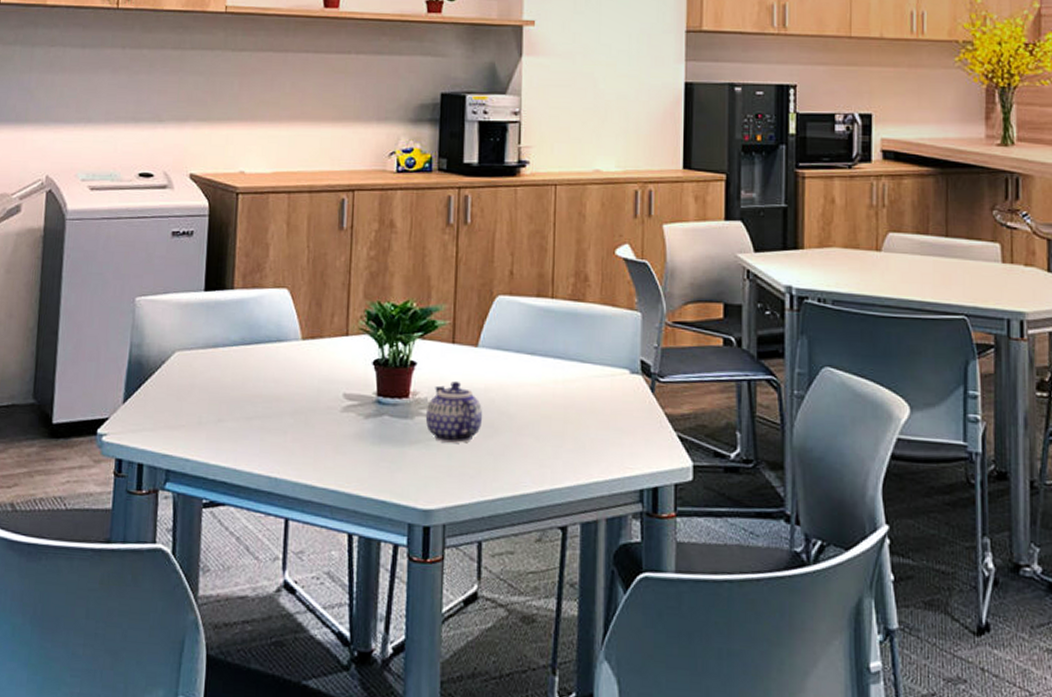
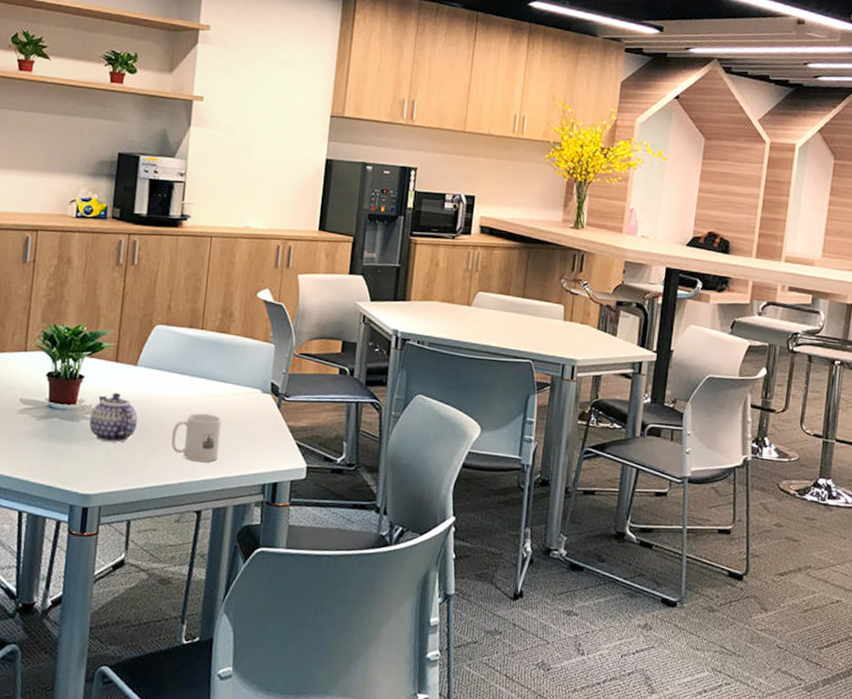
mug: none [524,402,584,465] -> present [171,413,222,463]

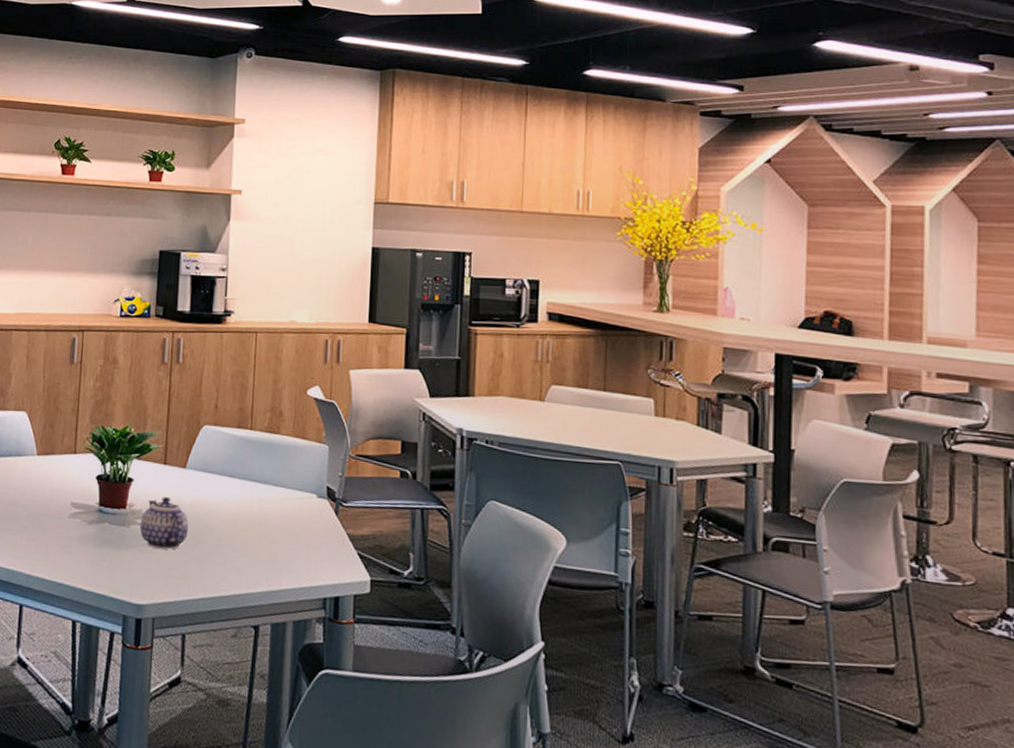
mug: present [171,413,222,463] -> none [224,519,276,573]

